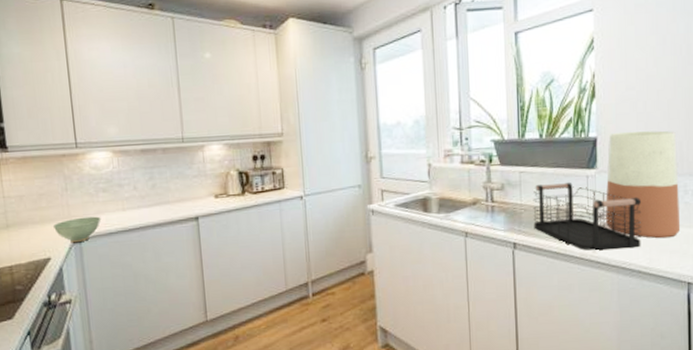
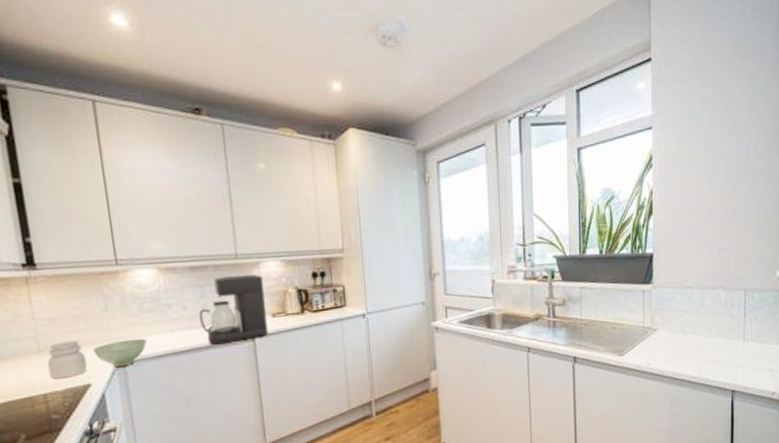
jar: none [13,217,48,254] -> present [47,341,88,380]
coffee maker: none [148,157,211,224] -> present [199,275,268,345]
dish rack: present [533,182,642,251] -> none [592,296,693,363]
vase: present [606,130,679,238] -> none [660,247,726,349]

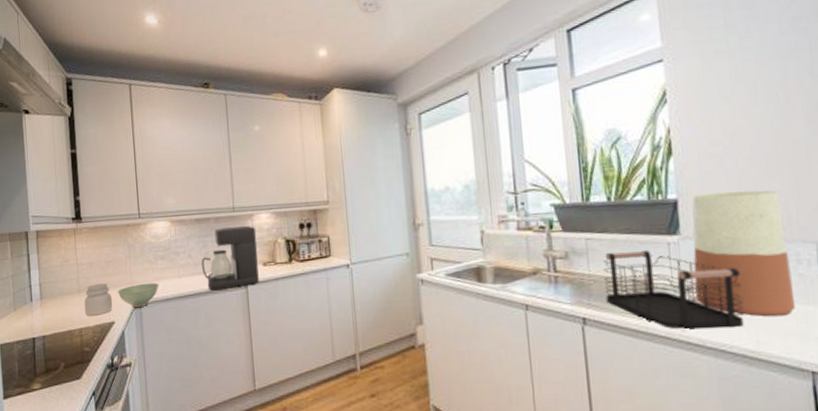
dish rack: none [592,296,693,363] -> present [603,249,744,330]
vase: none [660,247,726,349] -> present [692,190,795,316]

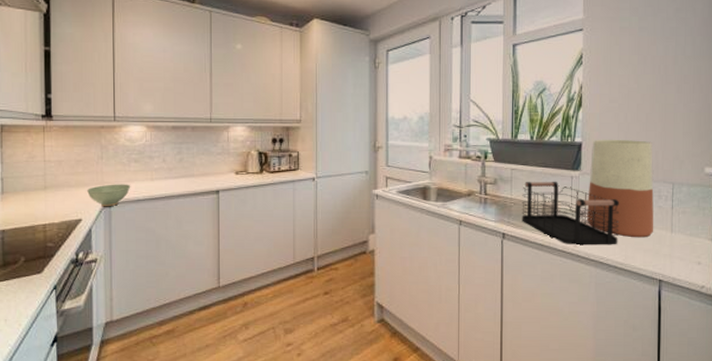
jar: present [84,283,113,317] -> none [50,182,81,214]
coffee maker: present [201,226,259,291] -> none [176,137,231,194]

